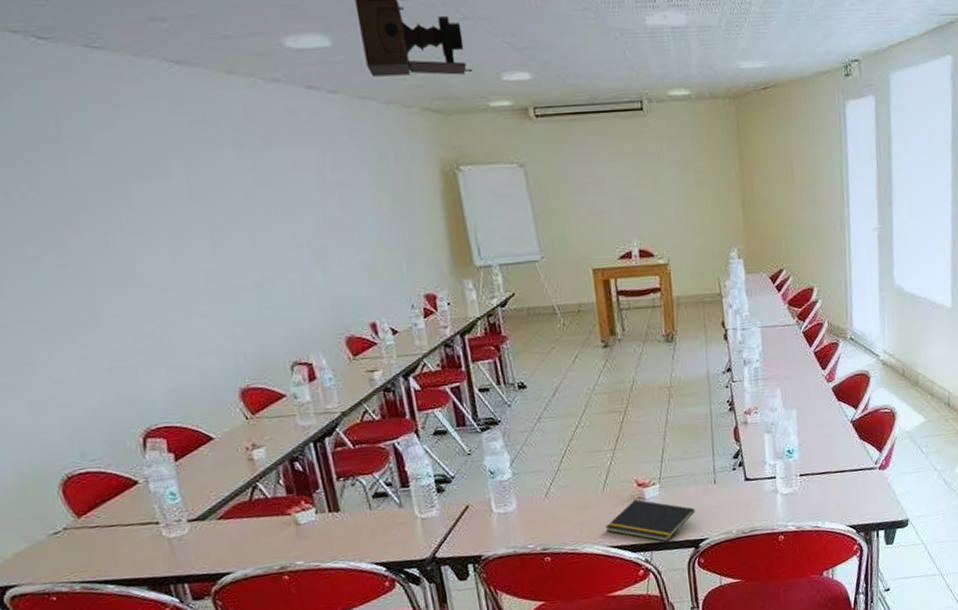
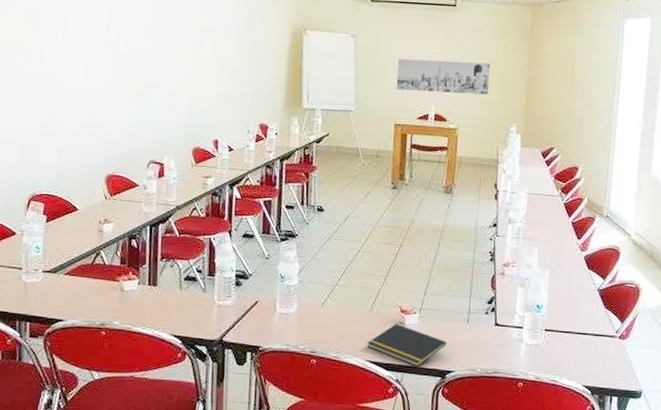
wall art: none [582,177,699,226] -> present [396,59,491,95]

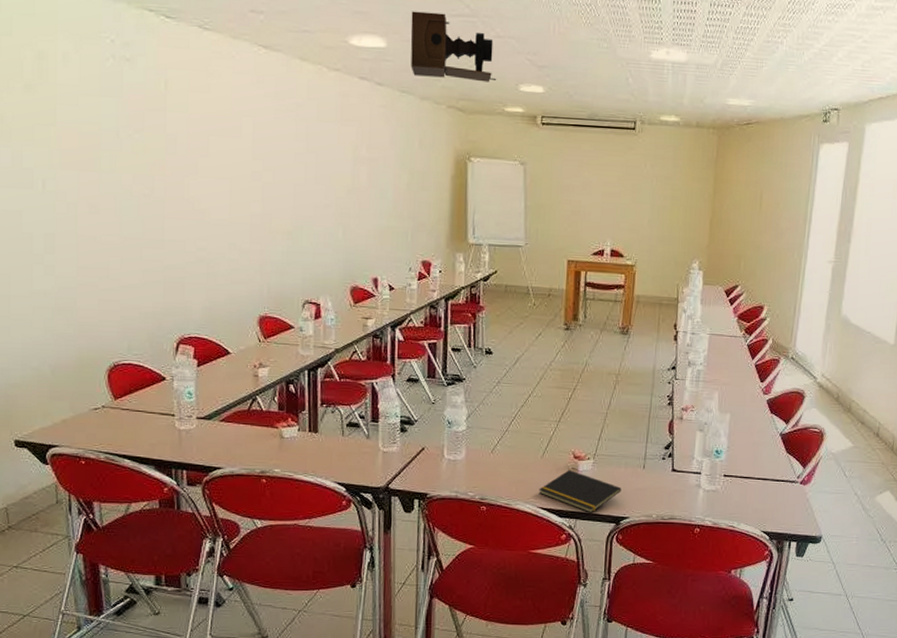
wall art: present [396,59,491,95] -> none [569,188,672,228]

